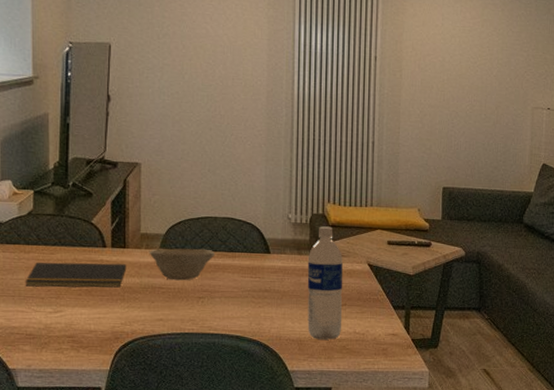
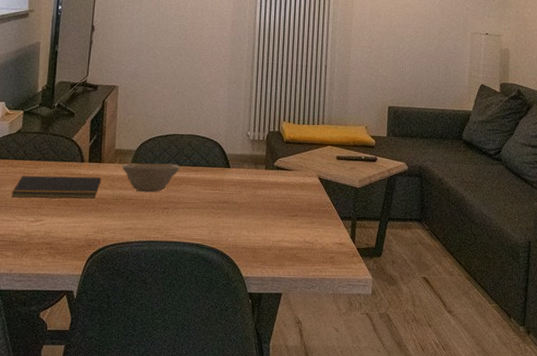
water bottle: present [307,226,343,340] -> none [261,142,296,248]

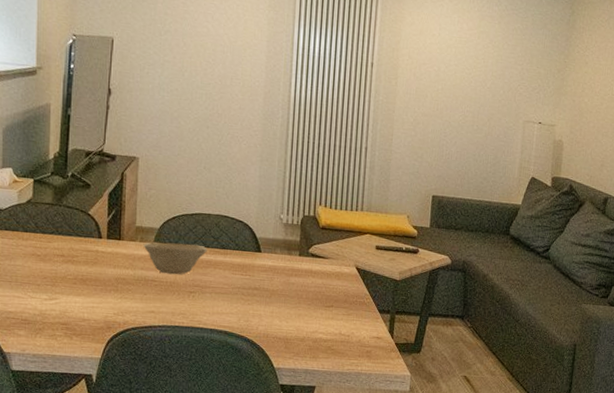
notepad: present [11,175,102,199] -> none [22,250,121,279]

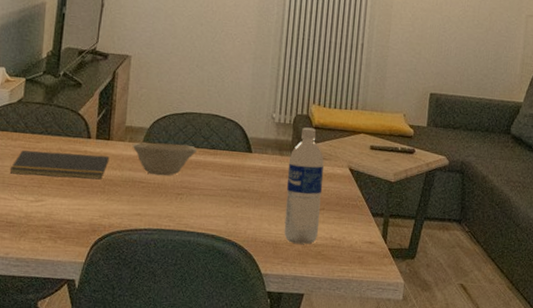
notepad: none [22,250,121,279] -> present [9,150,110,180]
water bottle: none [294,228,332,340] -> present [284,127,324,244]

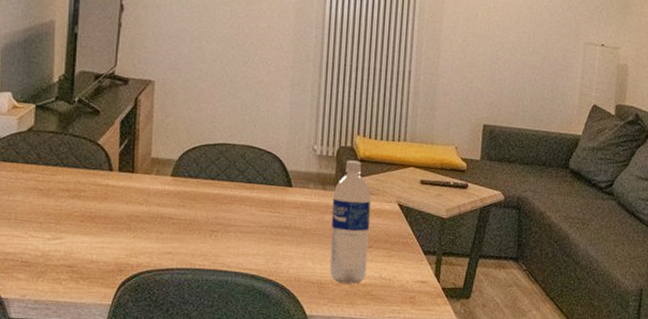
notepad: present [9,150,110,180] -> none [22,184,135,216]
bowl: present [132,141,197,176] -> none [159,174,232,212]

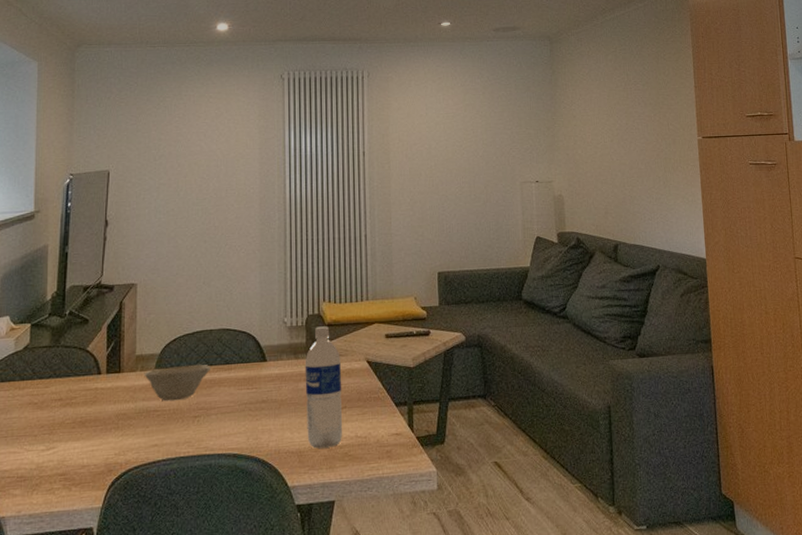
bowl: none [159,174,232,212] -> present [144,364,210,401]

